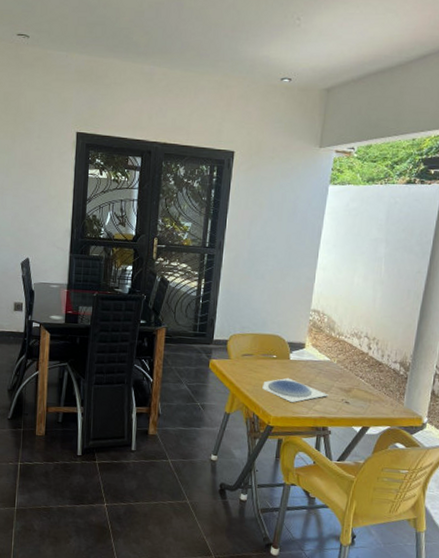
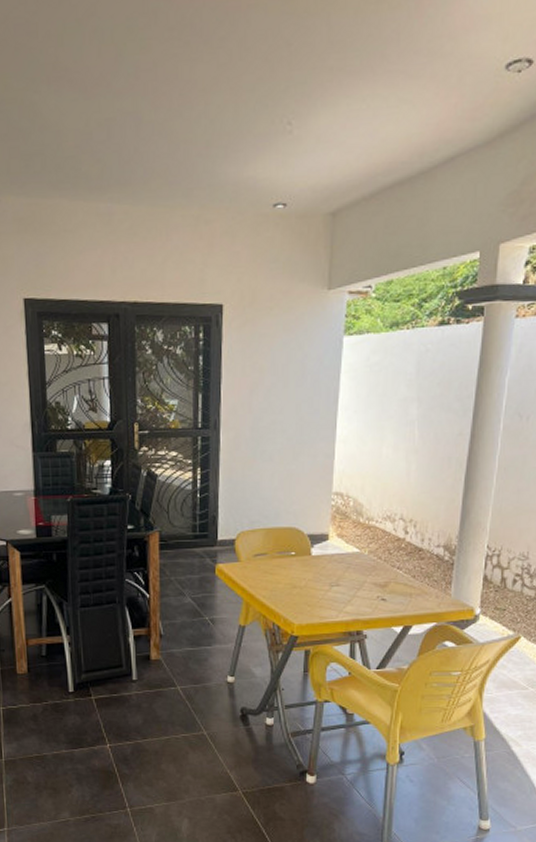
plate: present [262,377,329,403] -> none [281,577,361,607]

